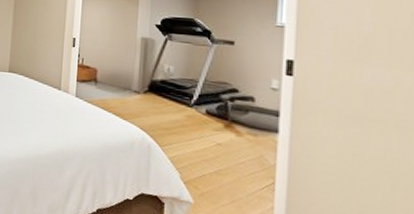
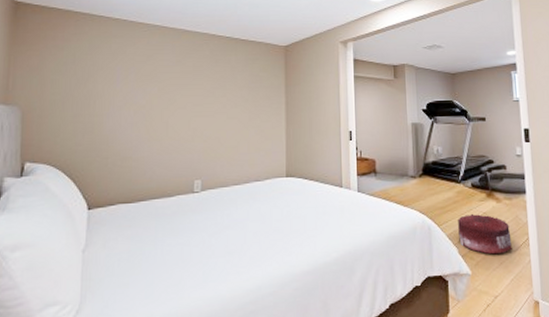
pouf: none [183,141,251,192] -> present [458,213,512,255]

